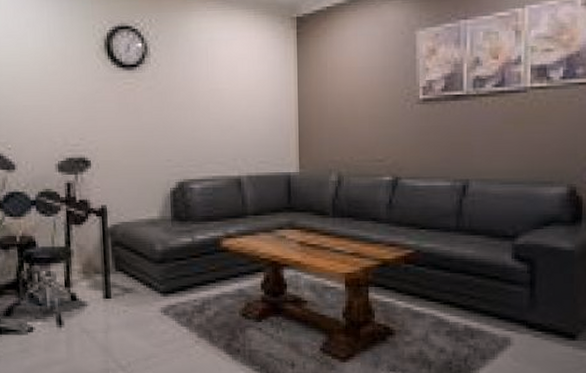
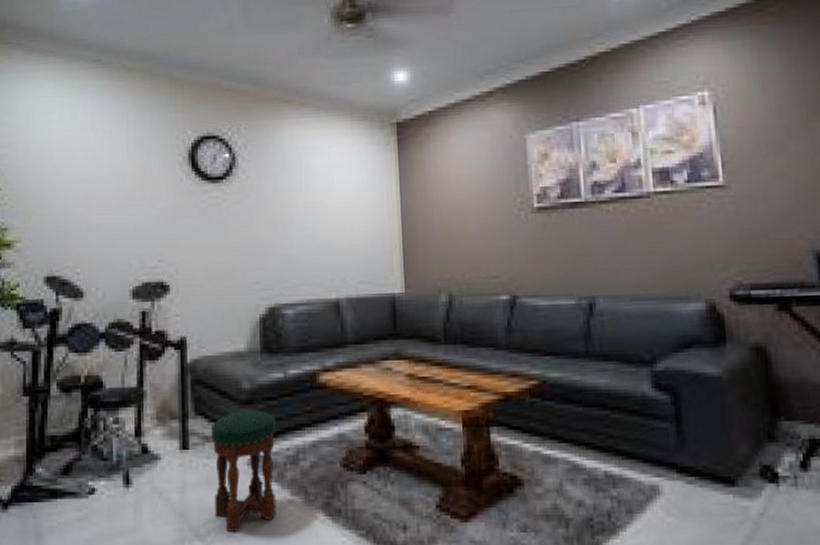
stool: none [129,268,185,365] -> present [210,410,276,533]

